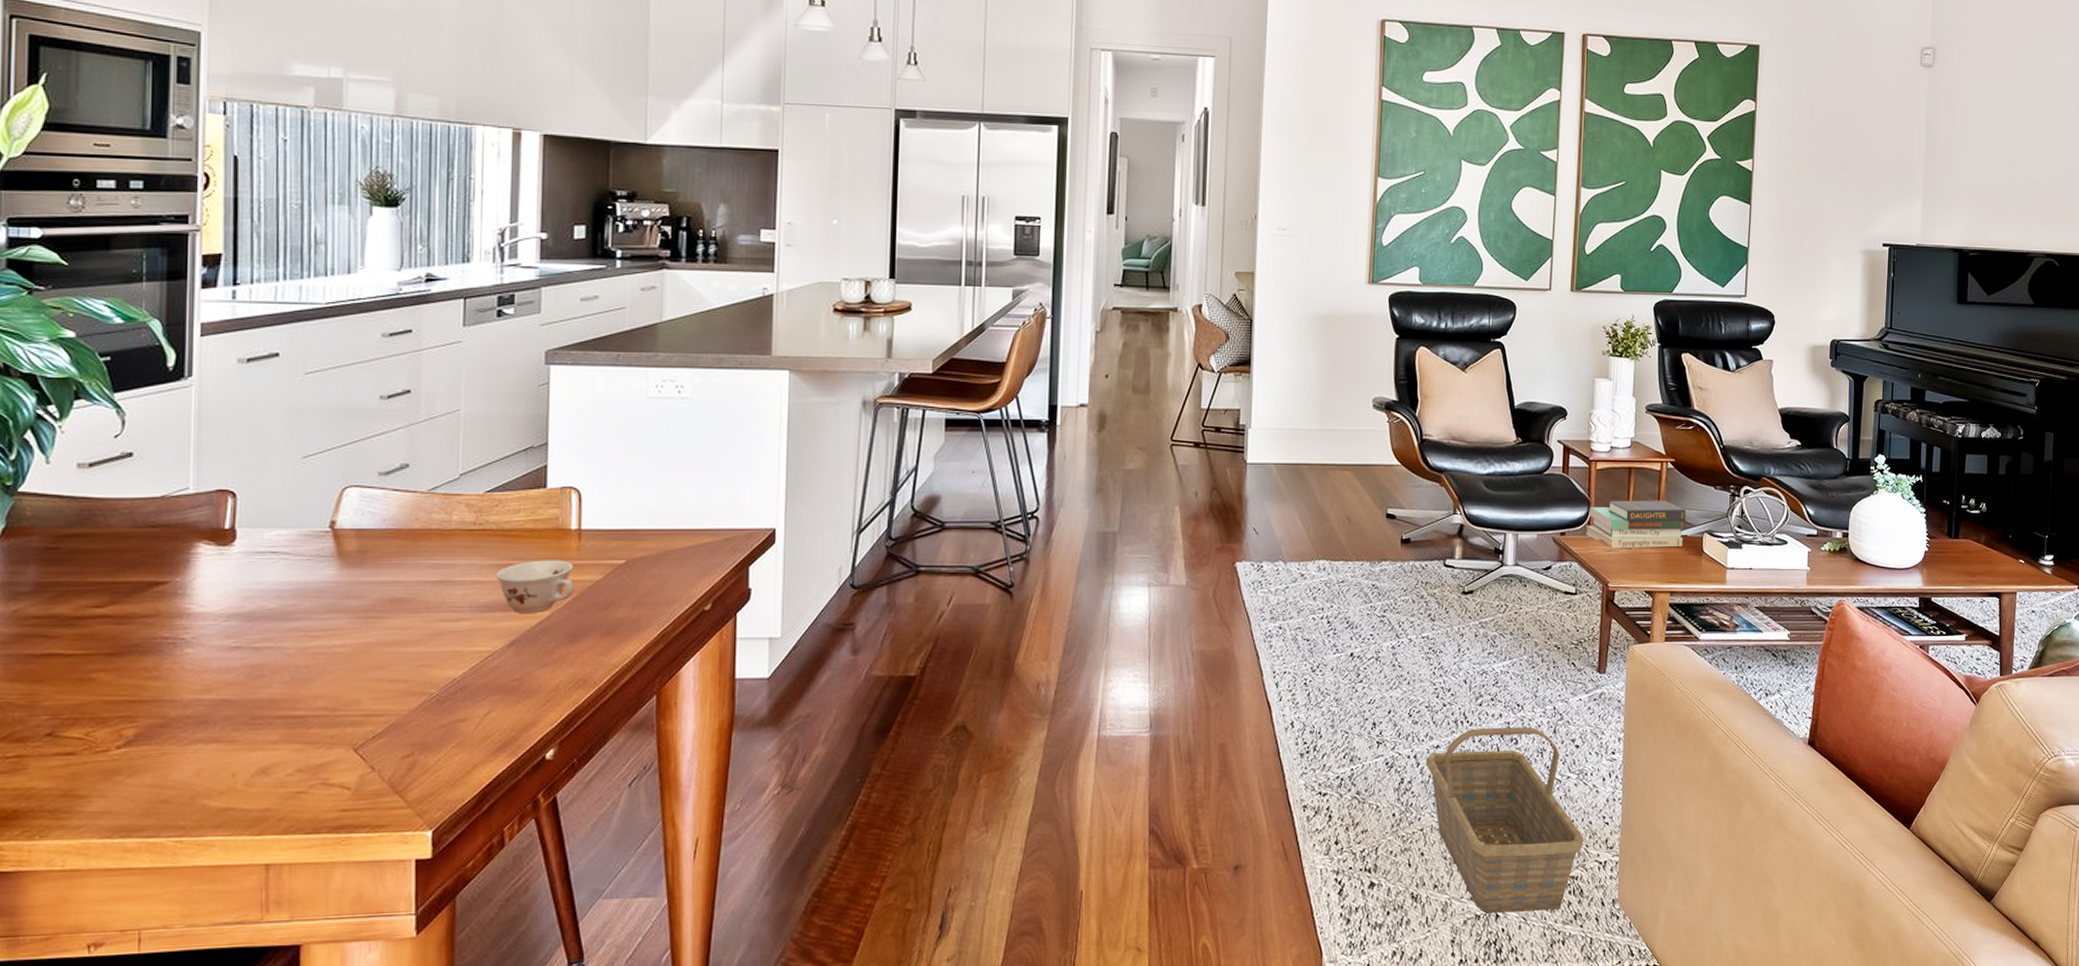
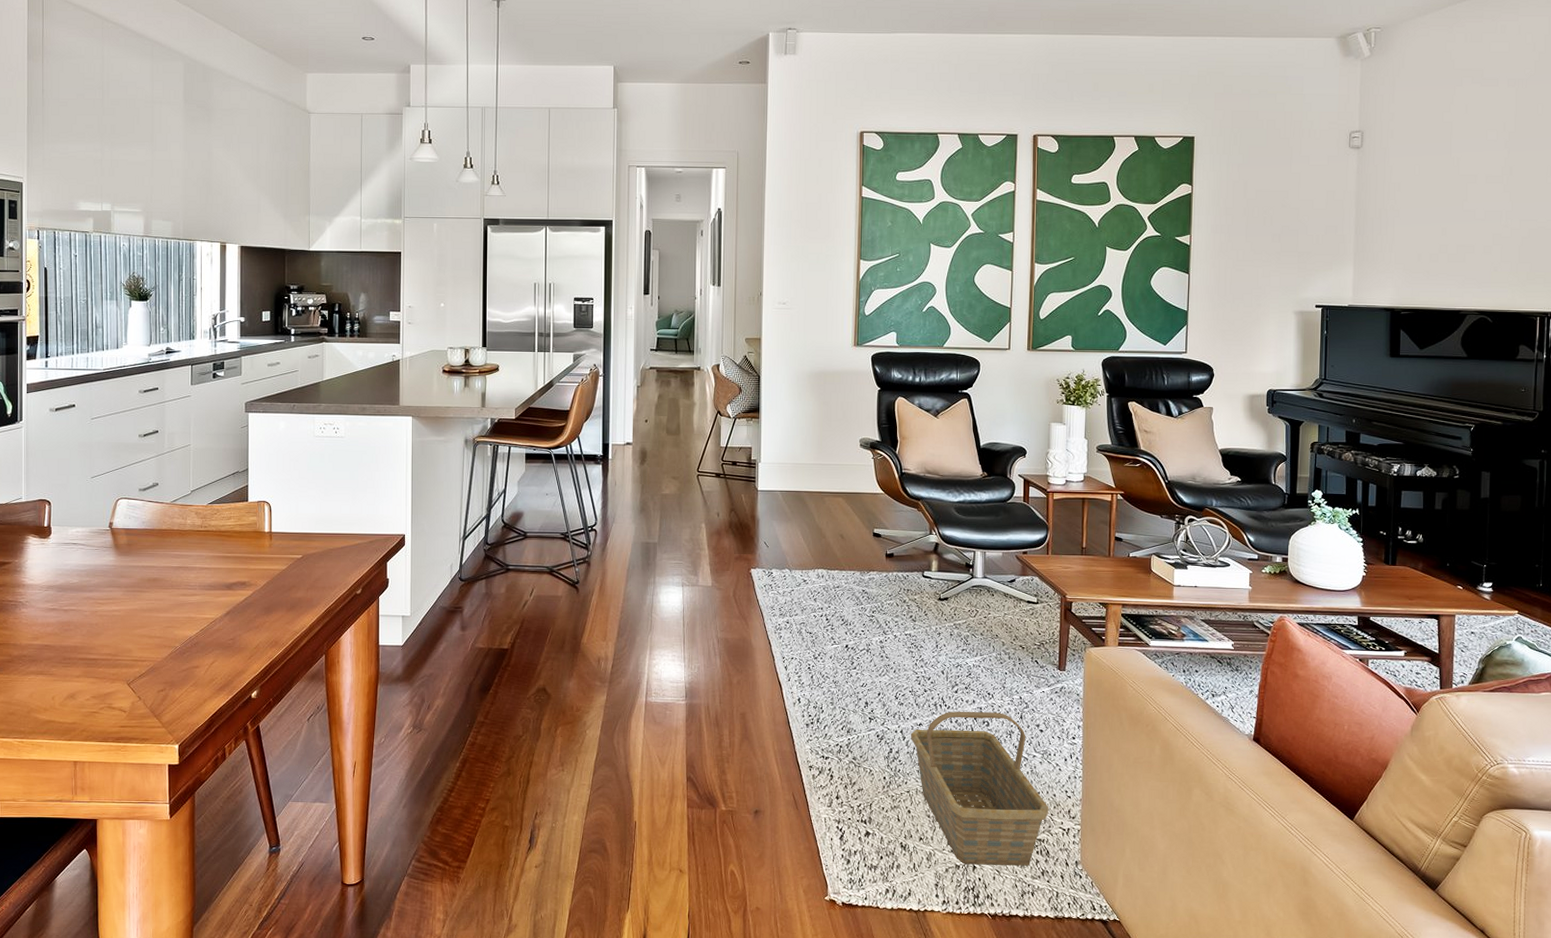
teacup: present [495,560,574,614] -> none [216,553,268,592]
books: present [1585,500,1687,548] -> none [1045,525,1136,567]

